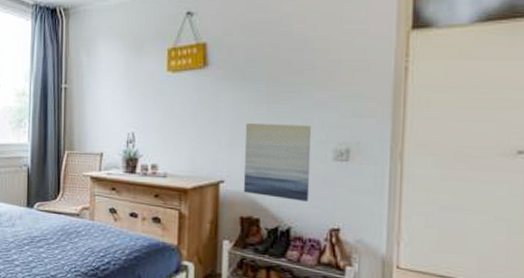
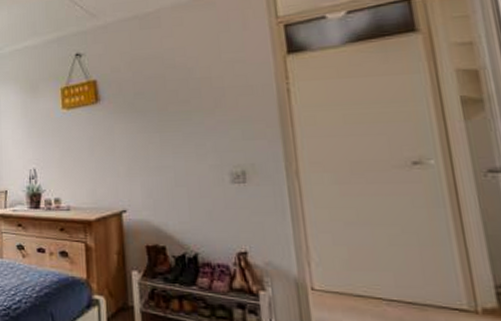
wall art: present [243,123,312,201] -> none [141,151,213,226]

